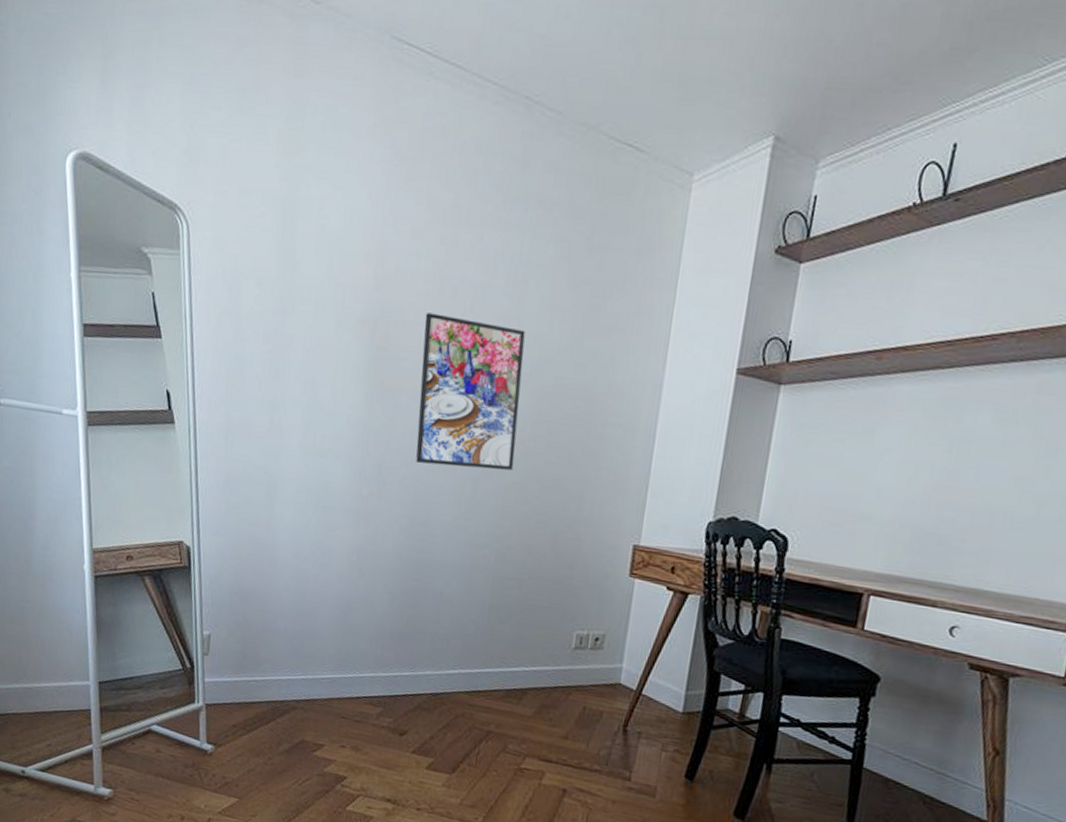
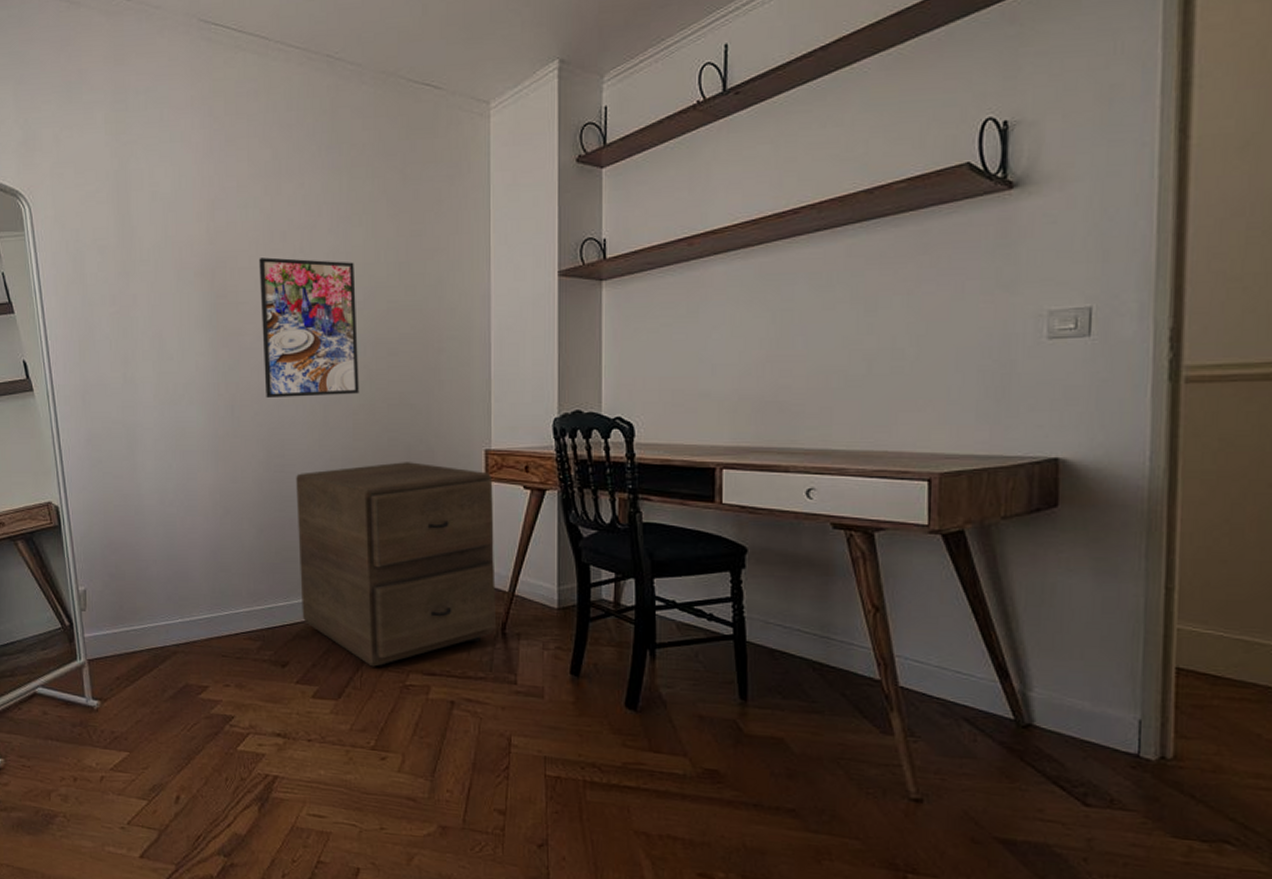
filing cabinet: none [426,544,637,747] -> present [296,462,497,667]

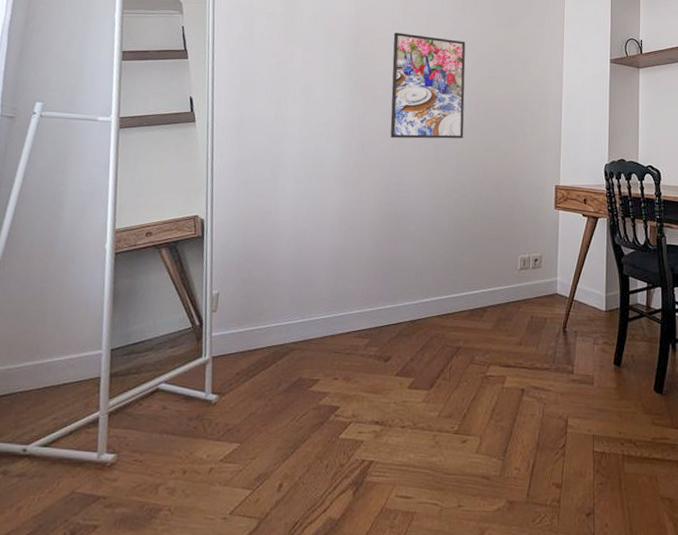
filing cabinet: present [296,462,497,667] -> none [405,192,560,360]

